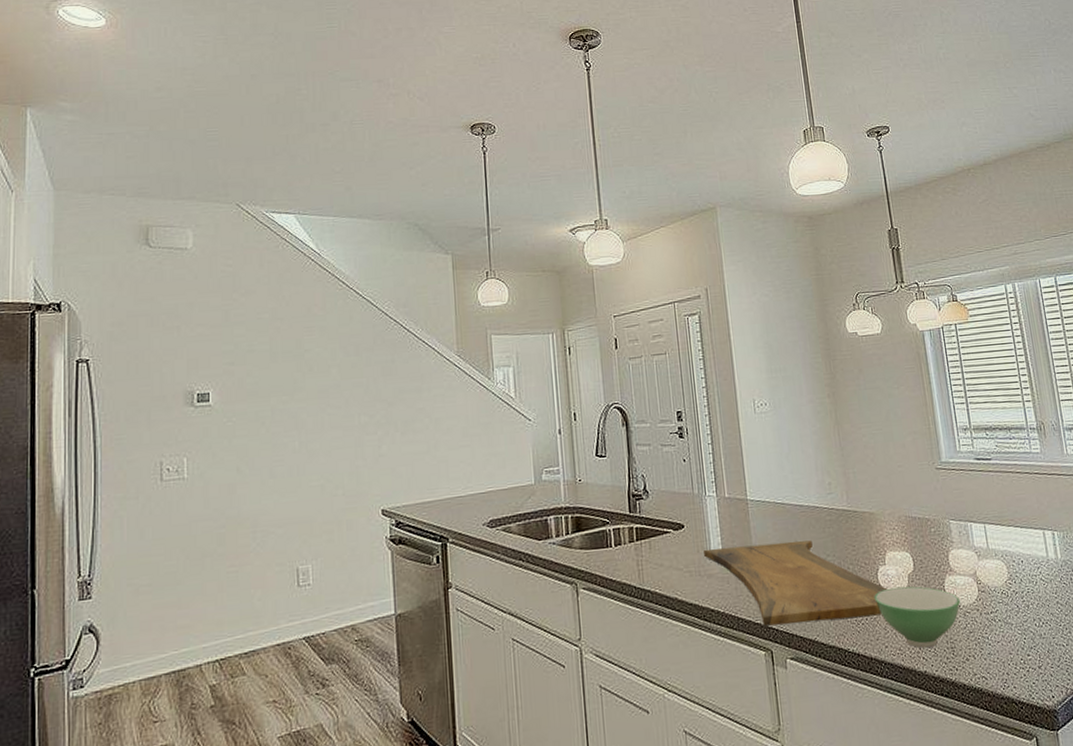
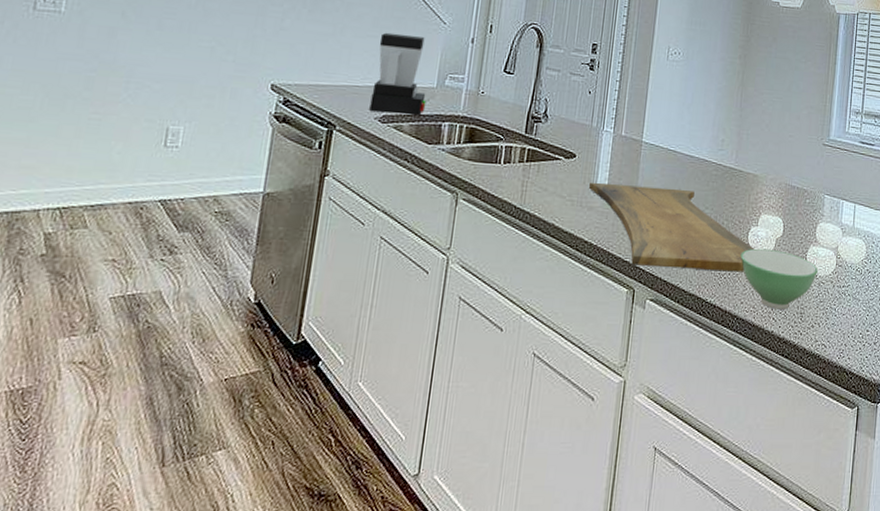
coffee maker: none [472,438,529,518] -> present [369,32,427,116]

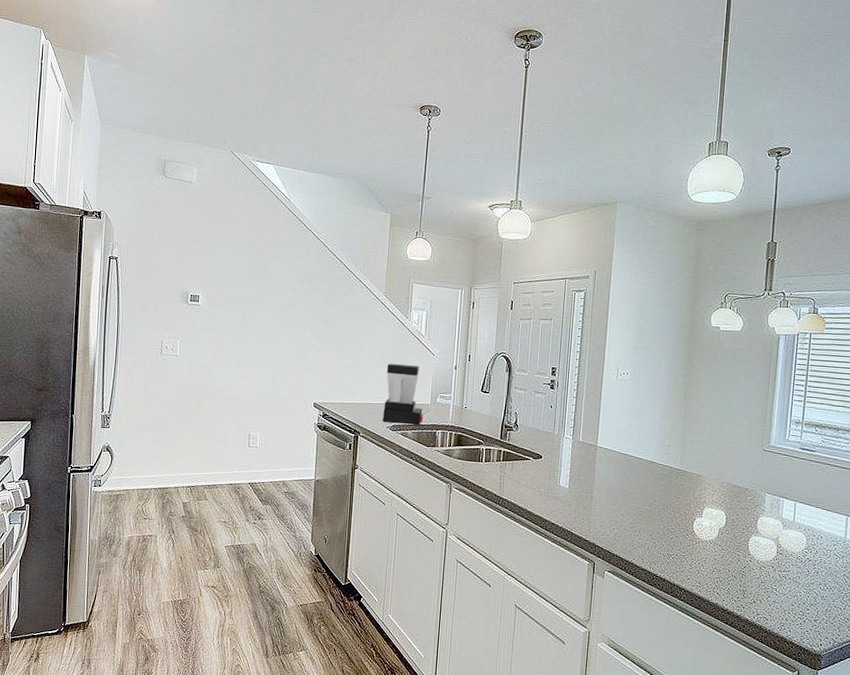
cutting board: present [589,182,755,272] -> none [554,477,700,554]
bowl: present [740,248,819,310] -> none [686,535,760,587]

